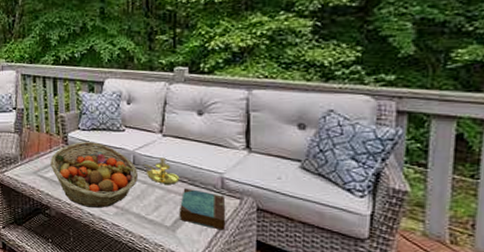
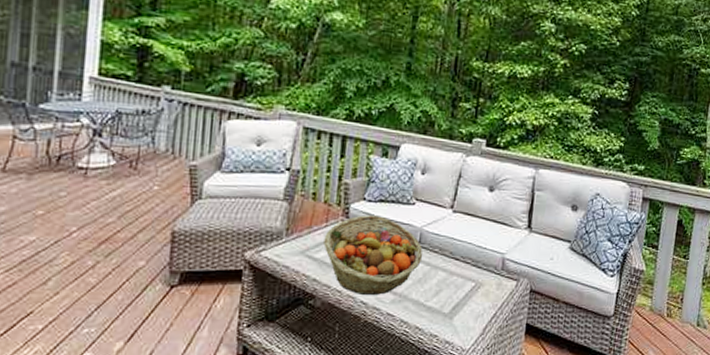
candle holder: present [144,151,180,185] -> none [430,229,464,266]
book: present [179,188,226,230] -> none [458,269,504,315]

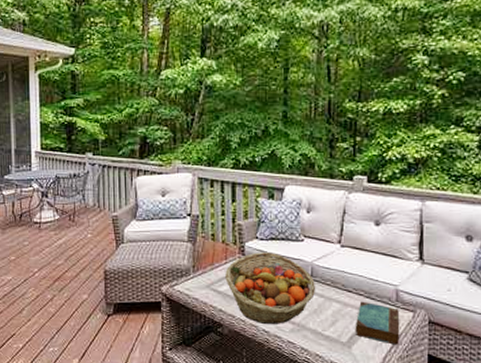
book: none [458,269,504,315] -> present [355,301,400,345]

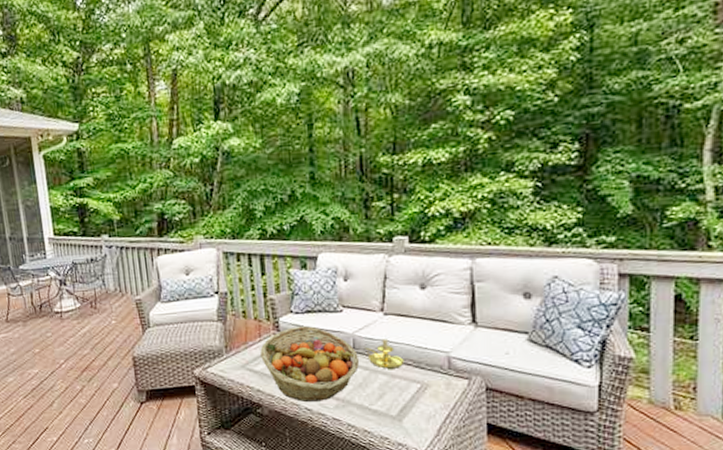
candle holder: none [322,262,357,298] -> present [365,332,404,369]
book: present [355,301,400,345] -> none [404,371,455,415]

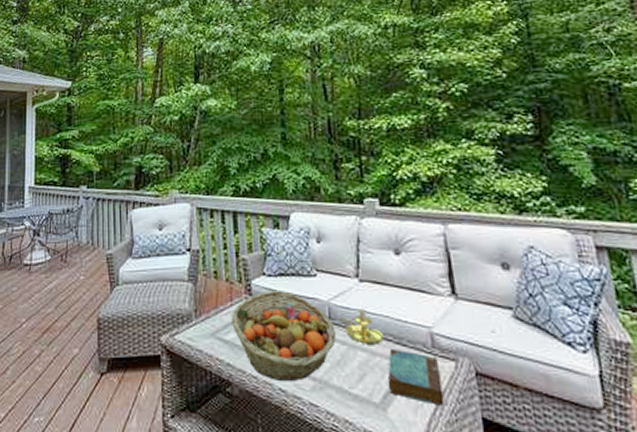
book: none [404,371,455,415] -> present [387,348,445,406]

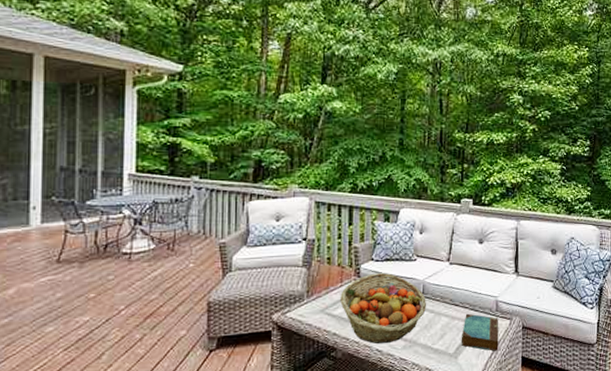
candle holder: present [341,301,384,344] -> none [432,279,463,312]

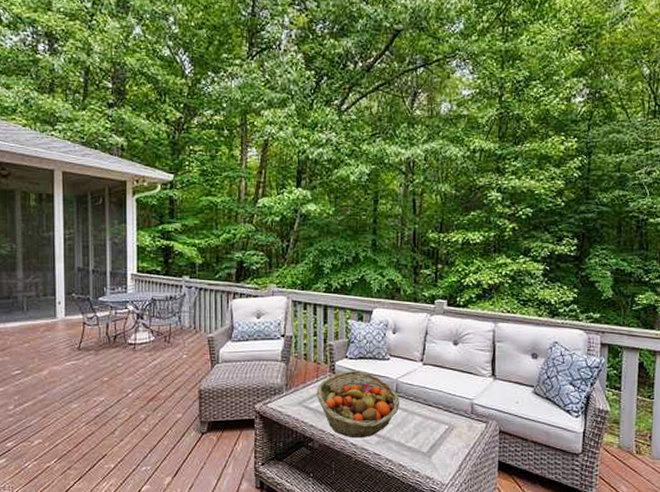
book: present [461,313,499,351] -> none [434,414,474,453]

